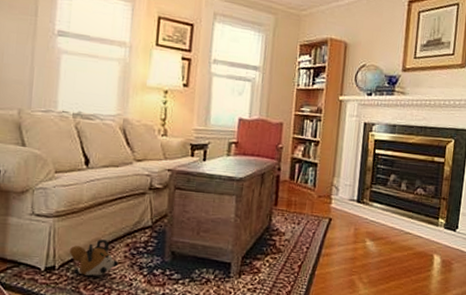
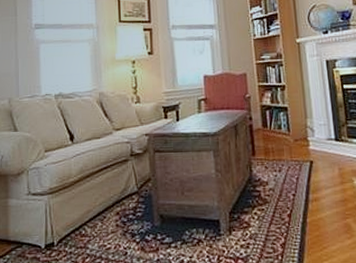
plush toy: present [69,239,119,276] -> none [65,210,112,249]

